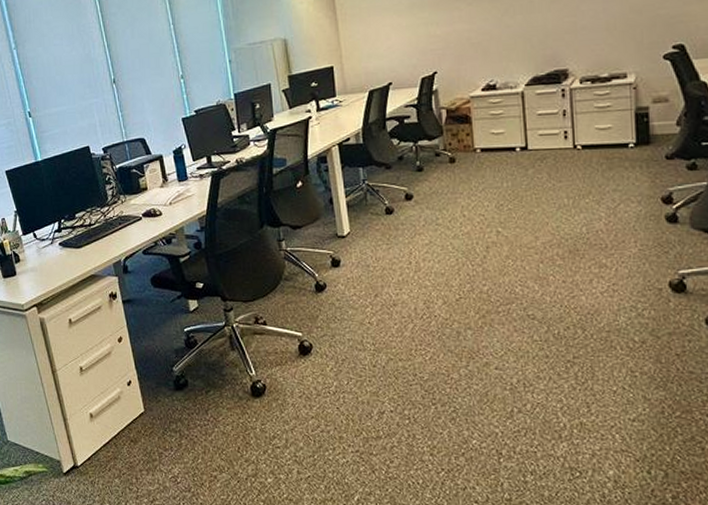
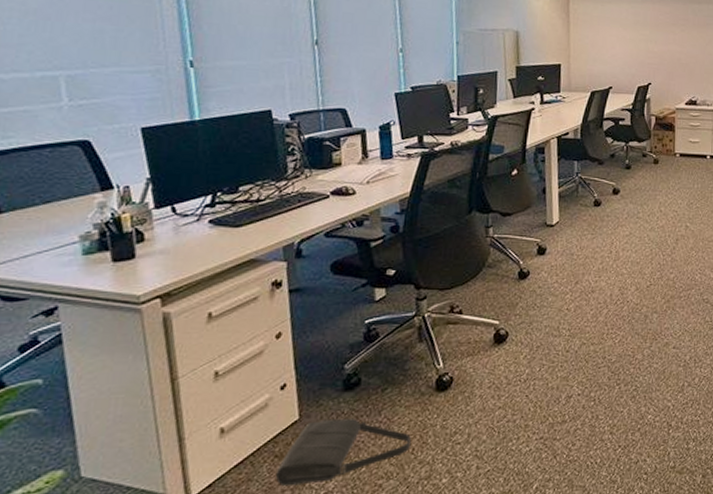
shoulder bag: none [133,413,236,467] -> present [275,418,411,487]

